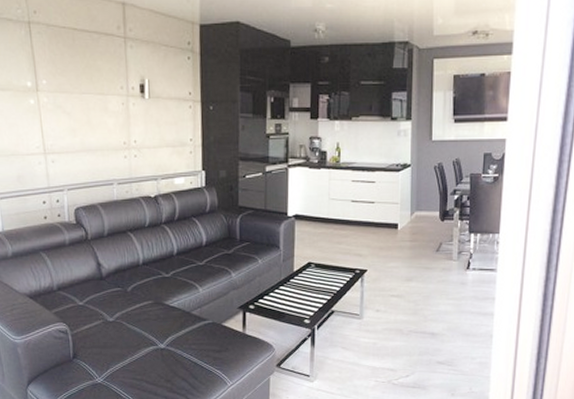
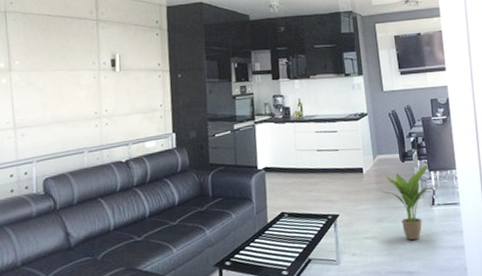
potted plant: none [413,225,477,303] -> present [380,164,438,241]

